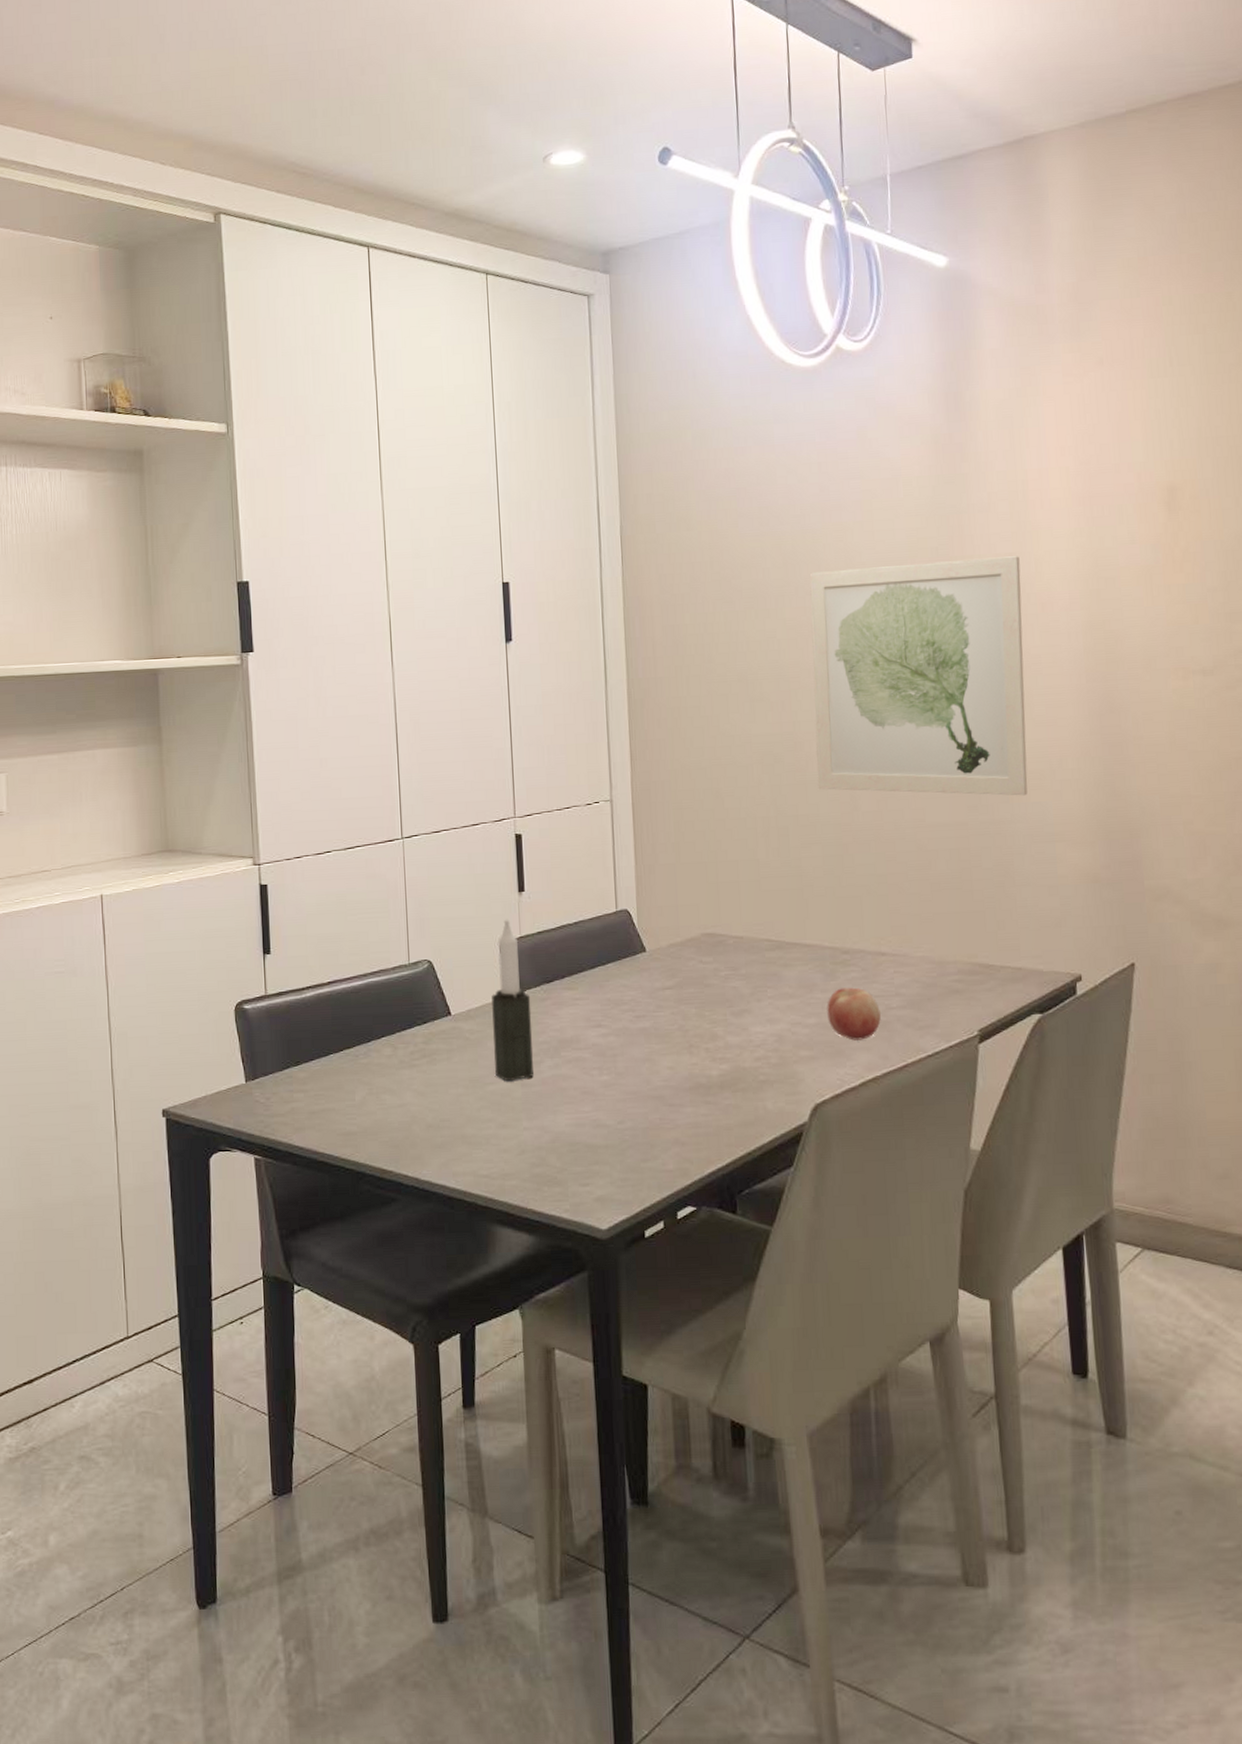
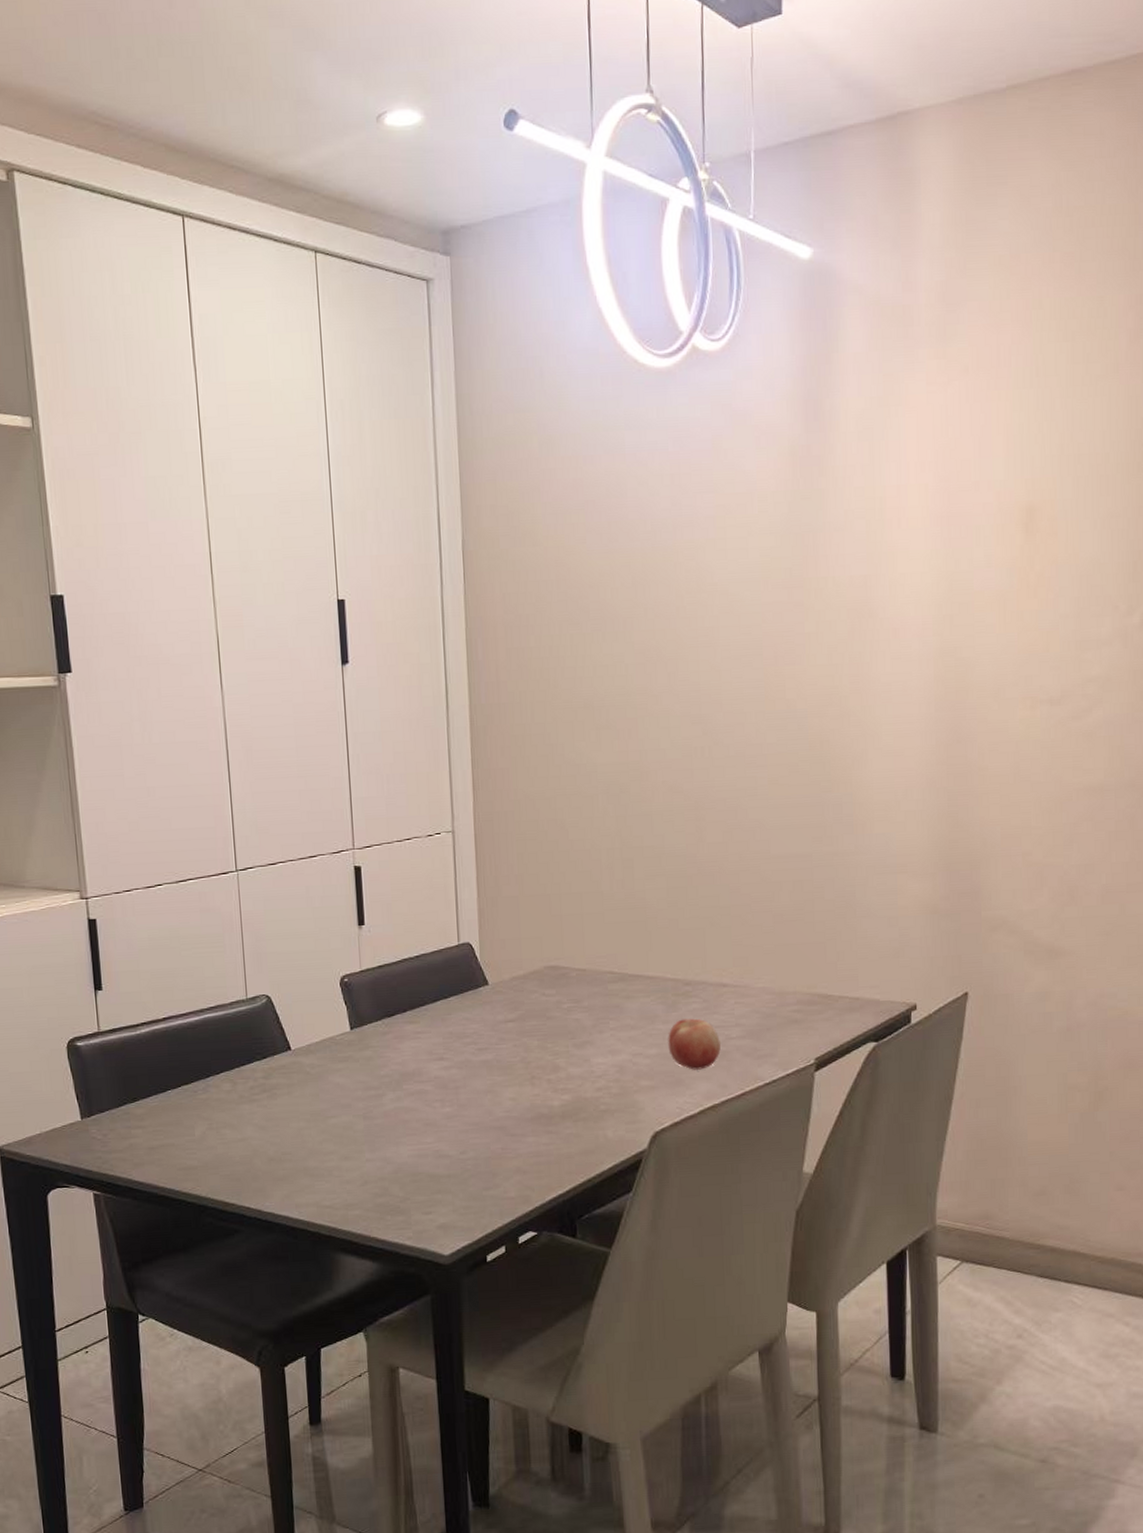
candle: present [492,919,534,1082] -> none [332,953,376,1115]
wall art: present [809,556,1028,796] -> none [659,578,875,827]

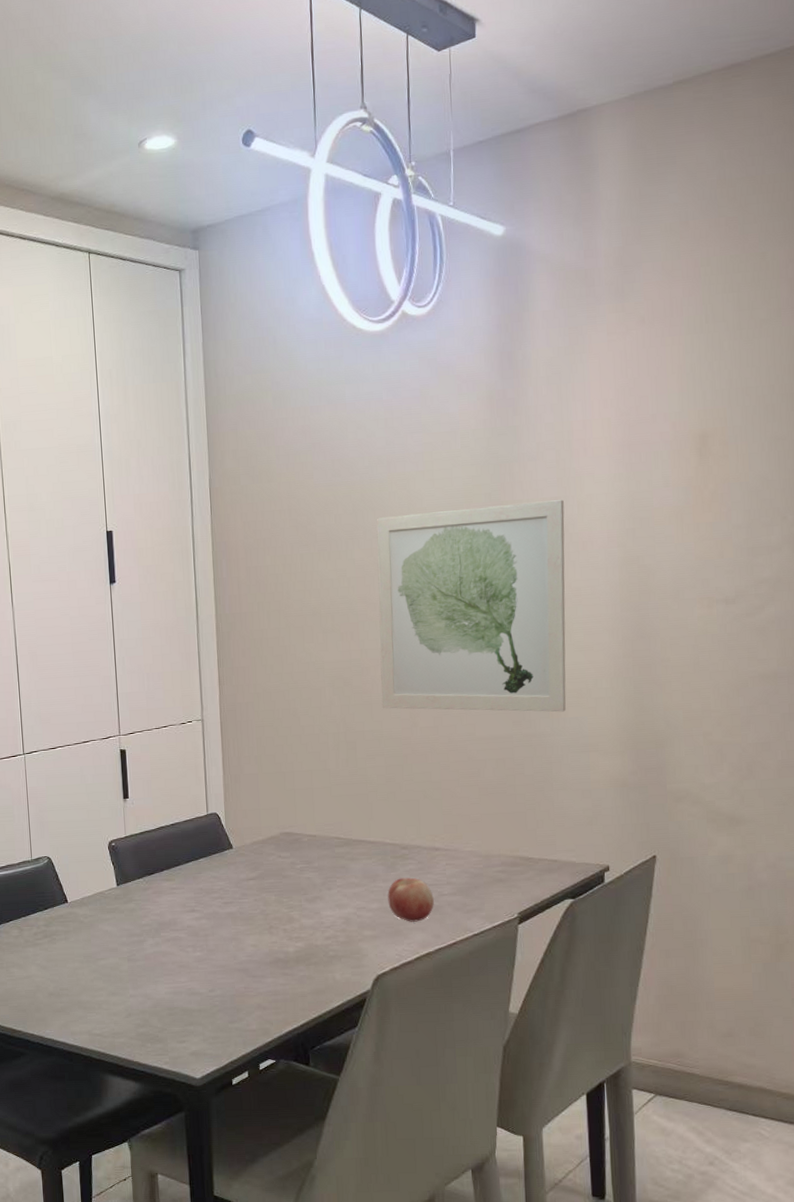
wall art: none [659,578,875,827] -> present [376,499,566,712]

